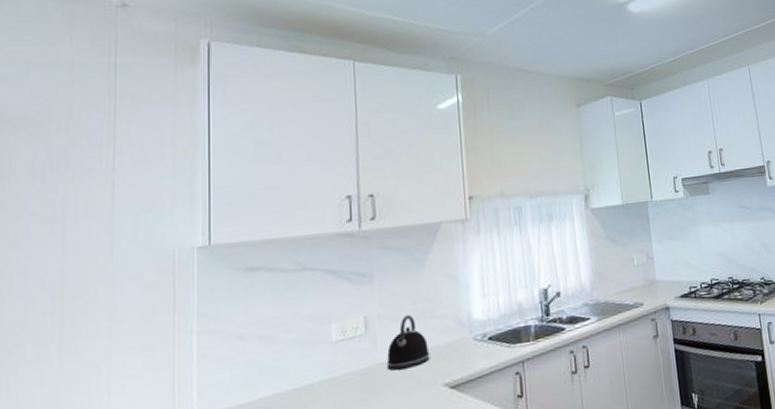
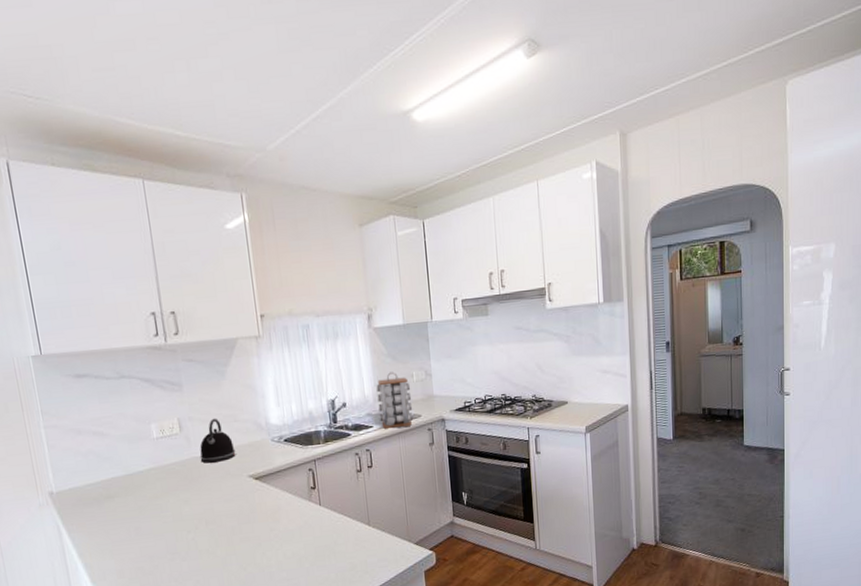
spice rack: none [594,255,635,321] -> present [376,371,414,429]

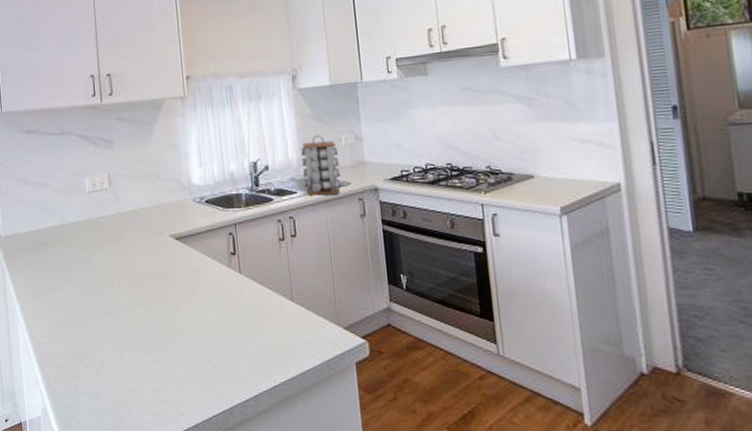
kettle: present [199,418,236,463] -> none [125,175,159,219]

